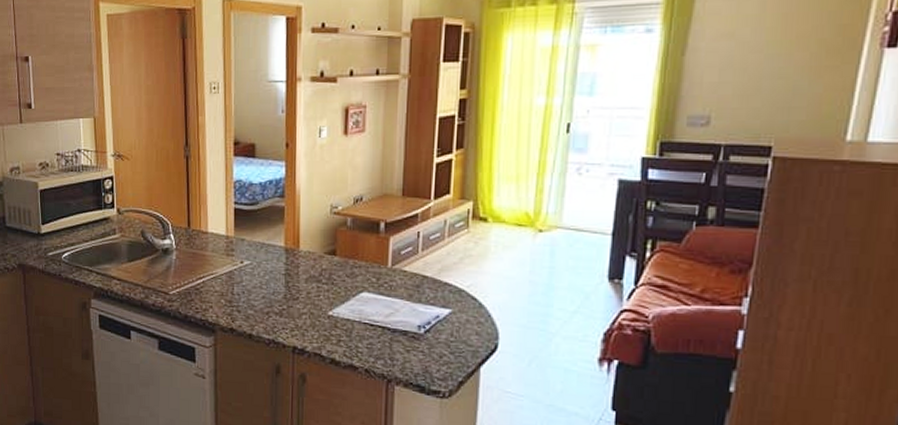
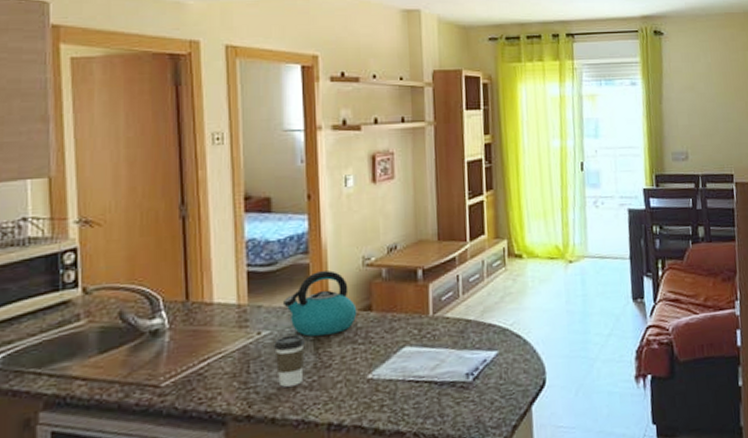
coffee cup: none [253,267,278,311] -> present [274,334,305,387]
kettle: none [262,215,323,272] -> present [284,270,357,337]

